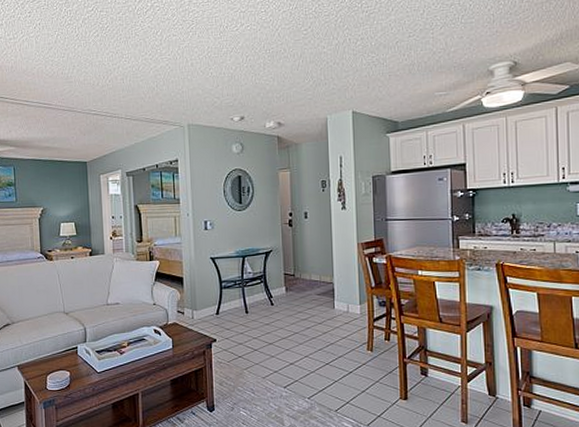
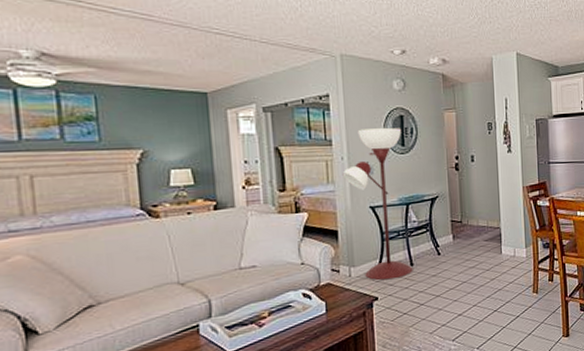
floor lamp: none [188,187,248,324] -> present [342,128,413,281]

